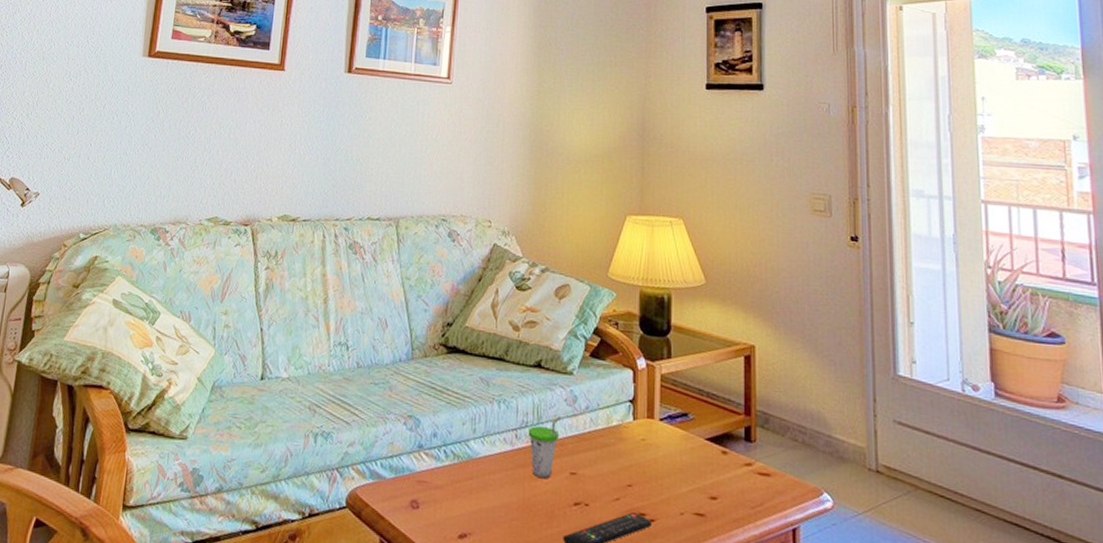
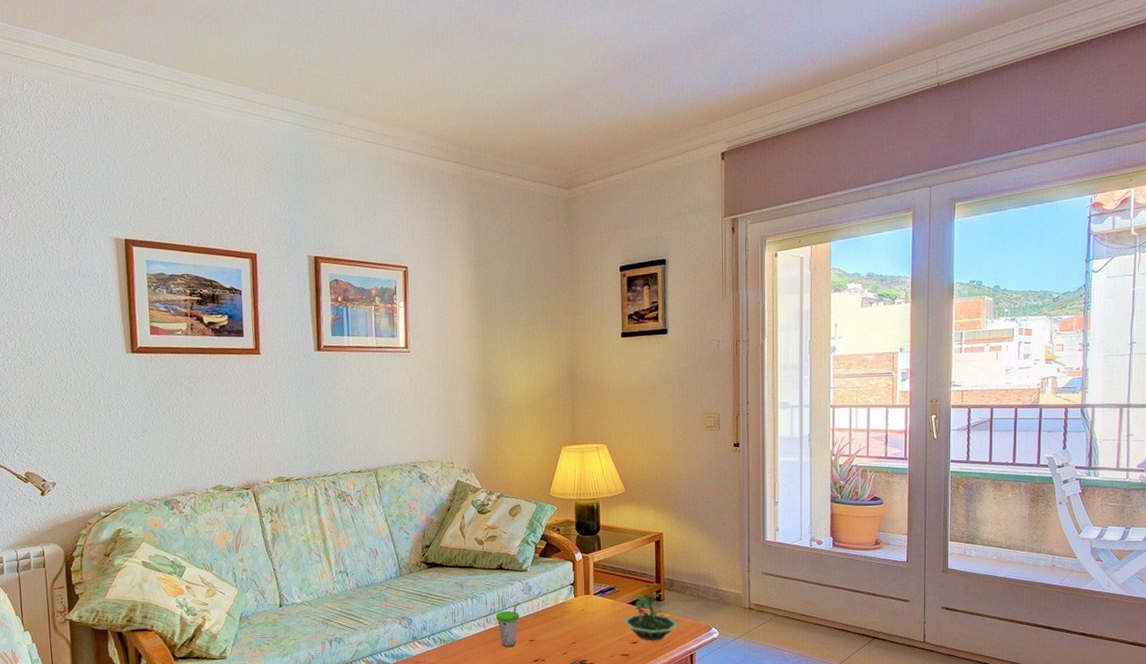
terrarium: none [697,414,778,500] -> present [622,583,680,640]

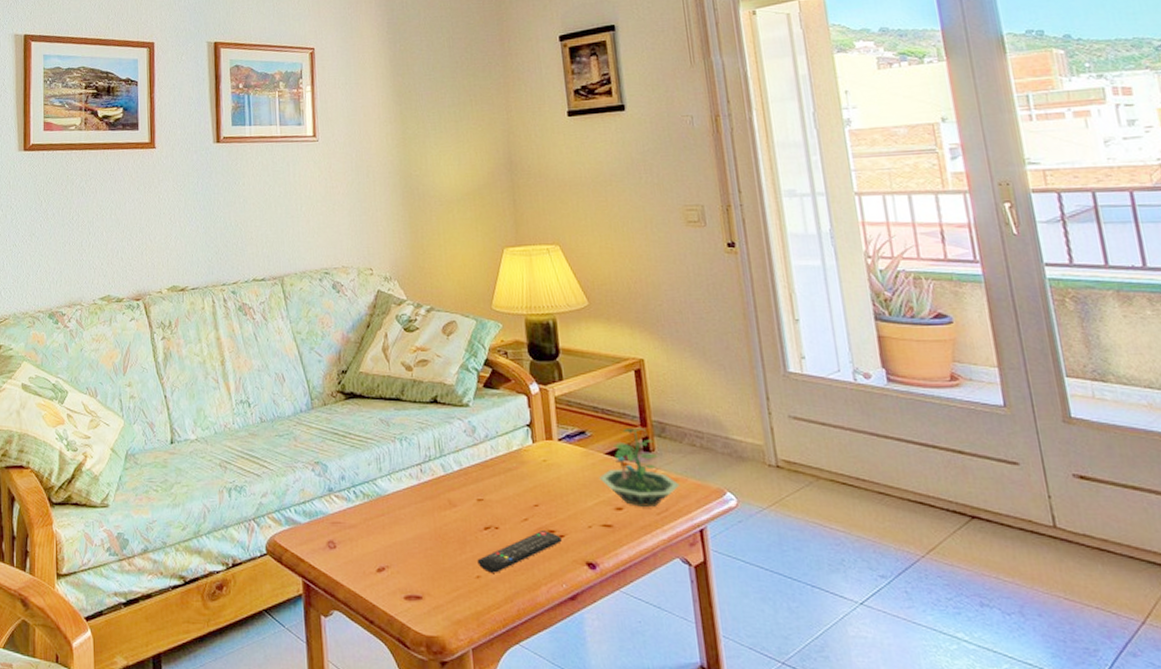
cup: present [495,602,520,647] -> none [431,447,462,508]

